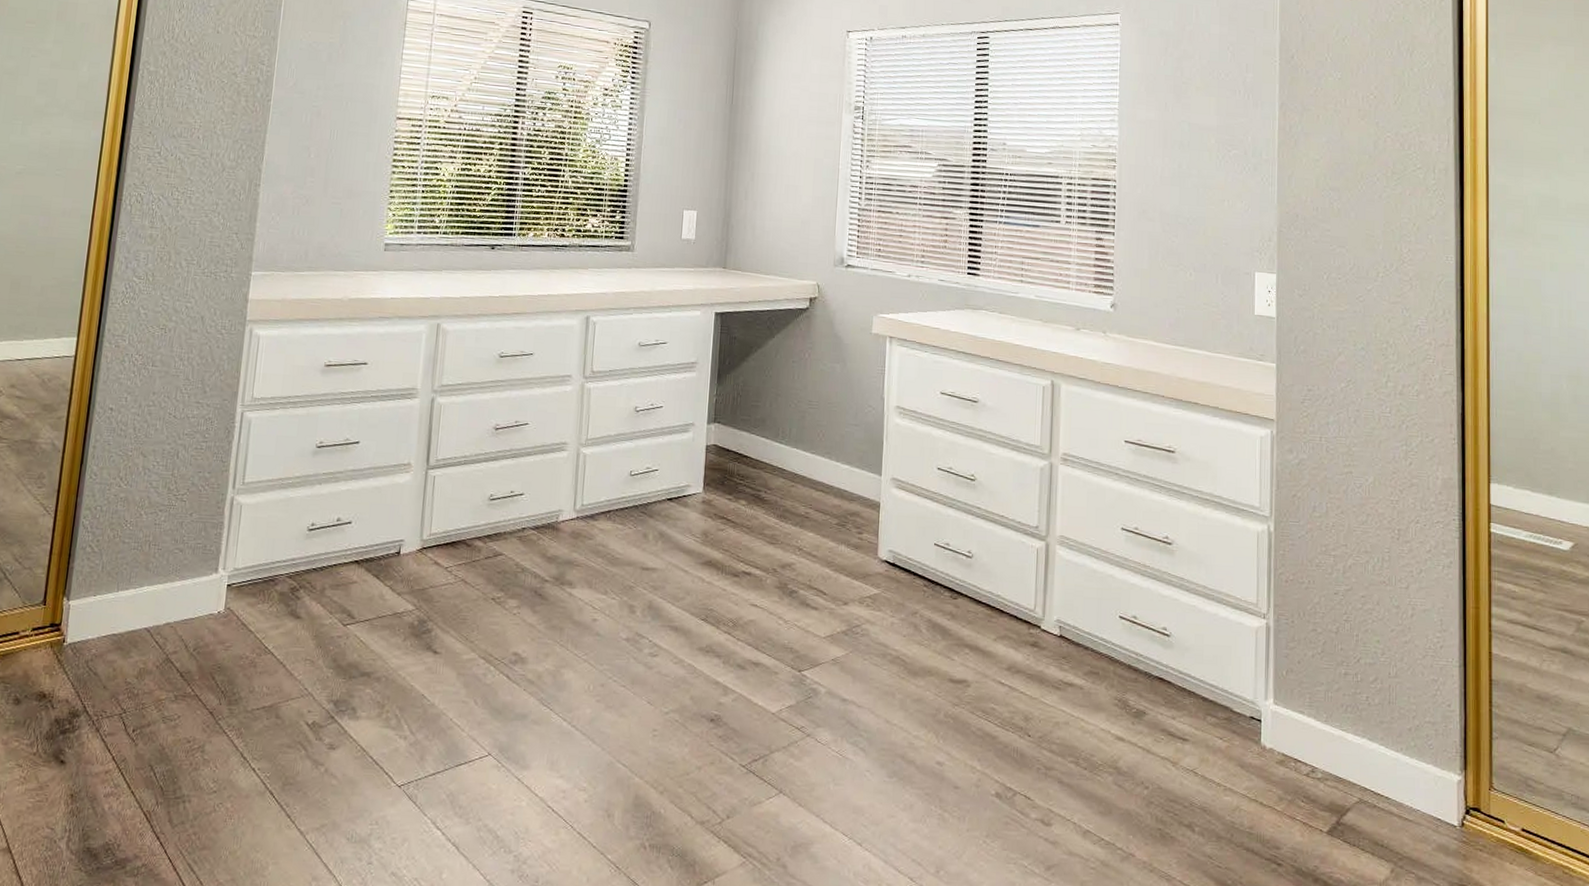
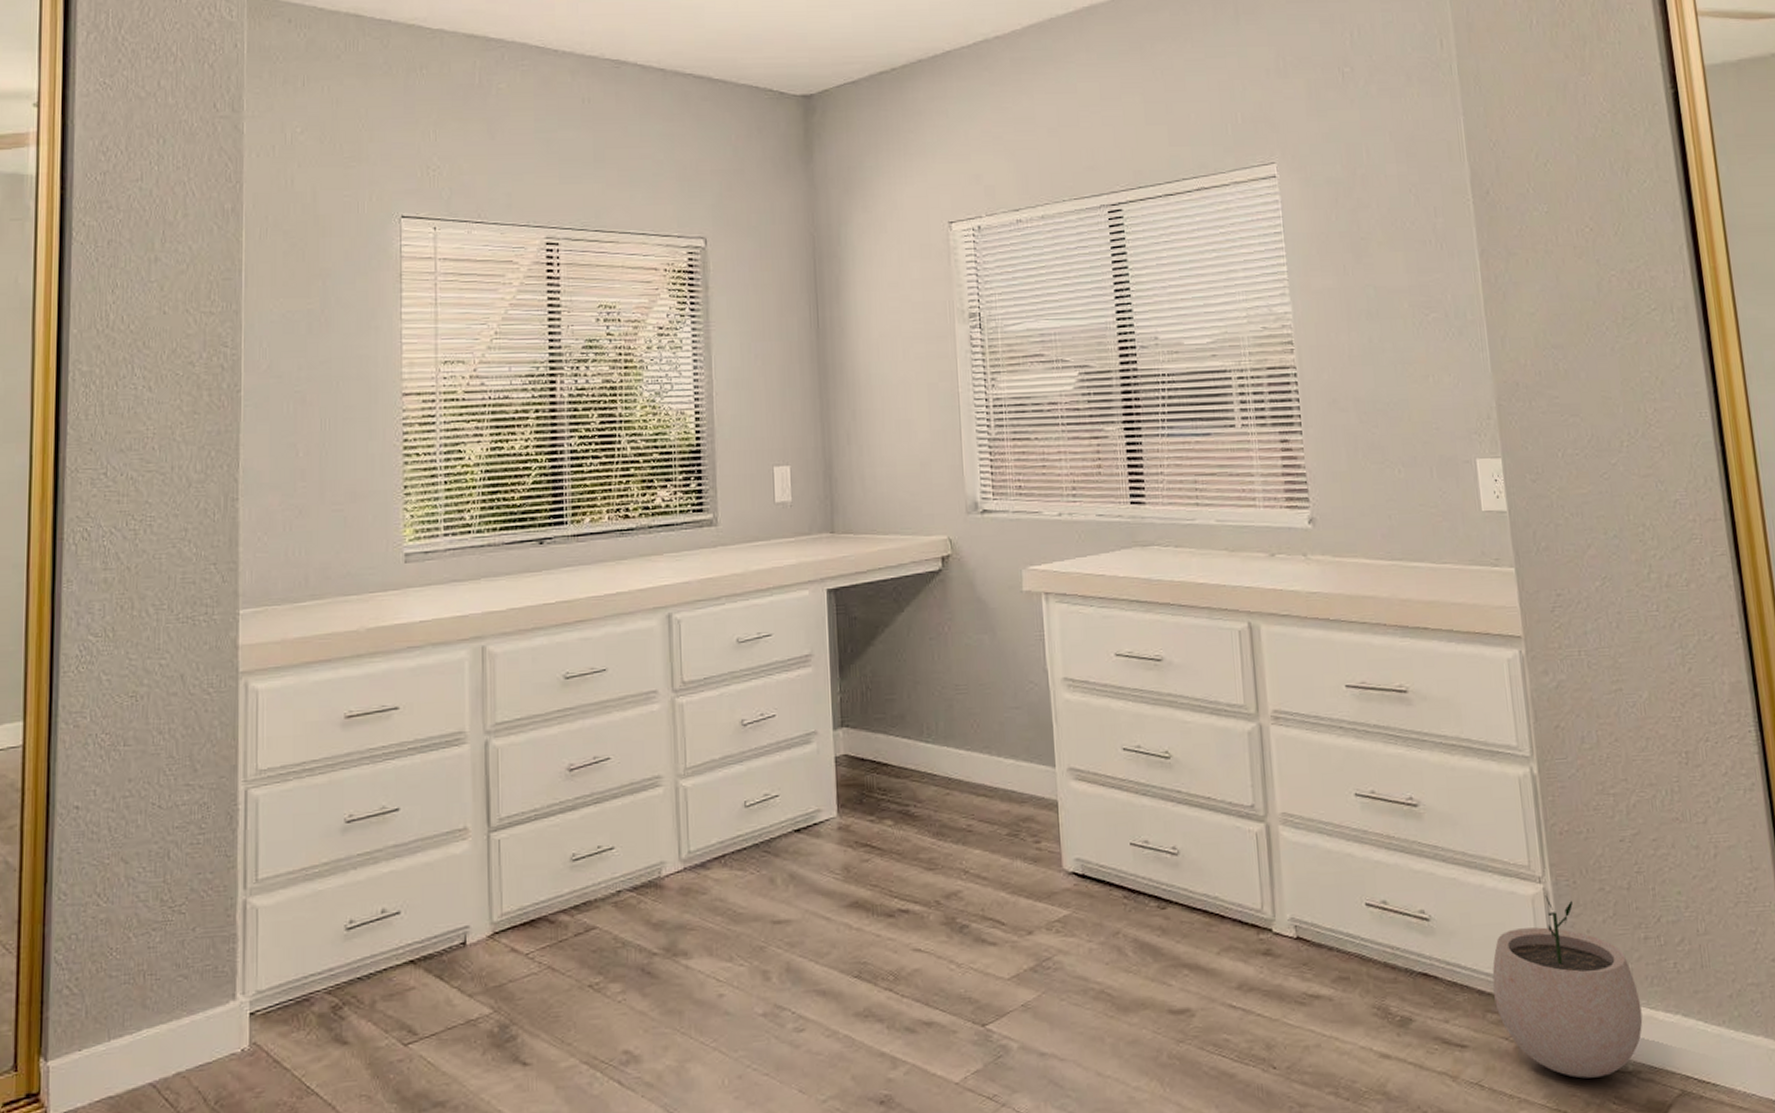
plant pot: none [1215,629,1335,779] -> present [1492,895,1643,1079]

